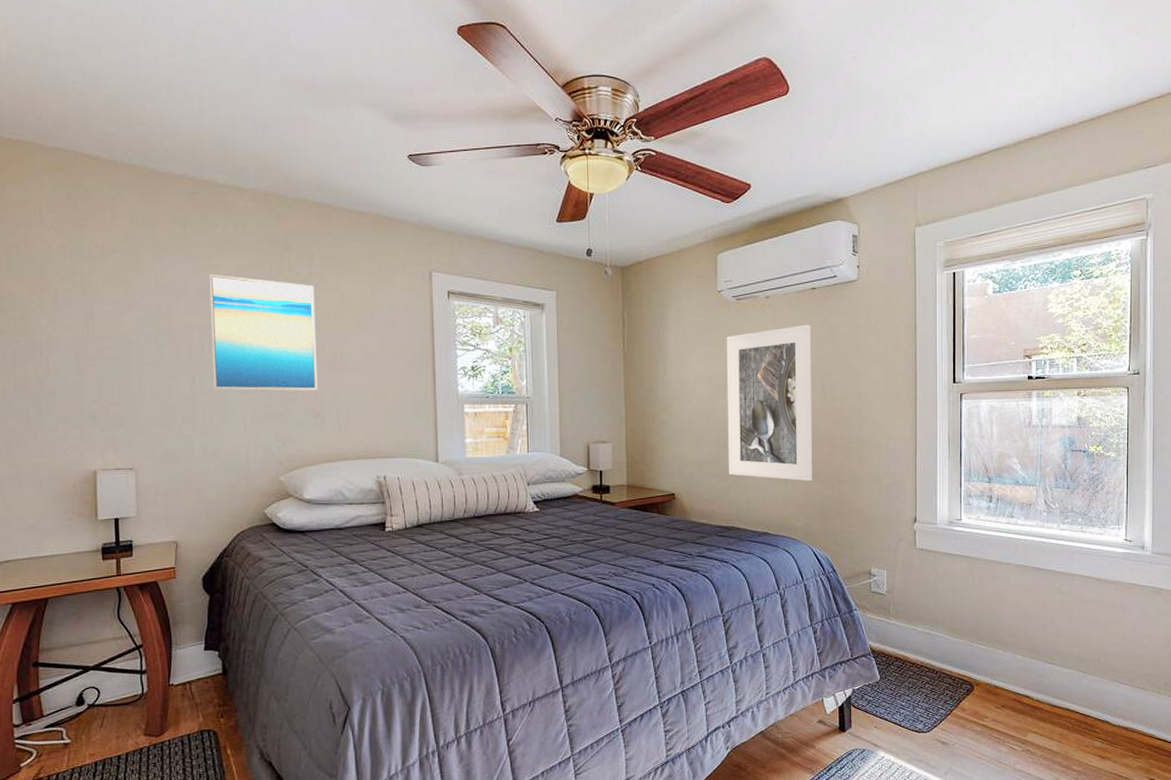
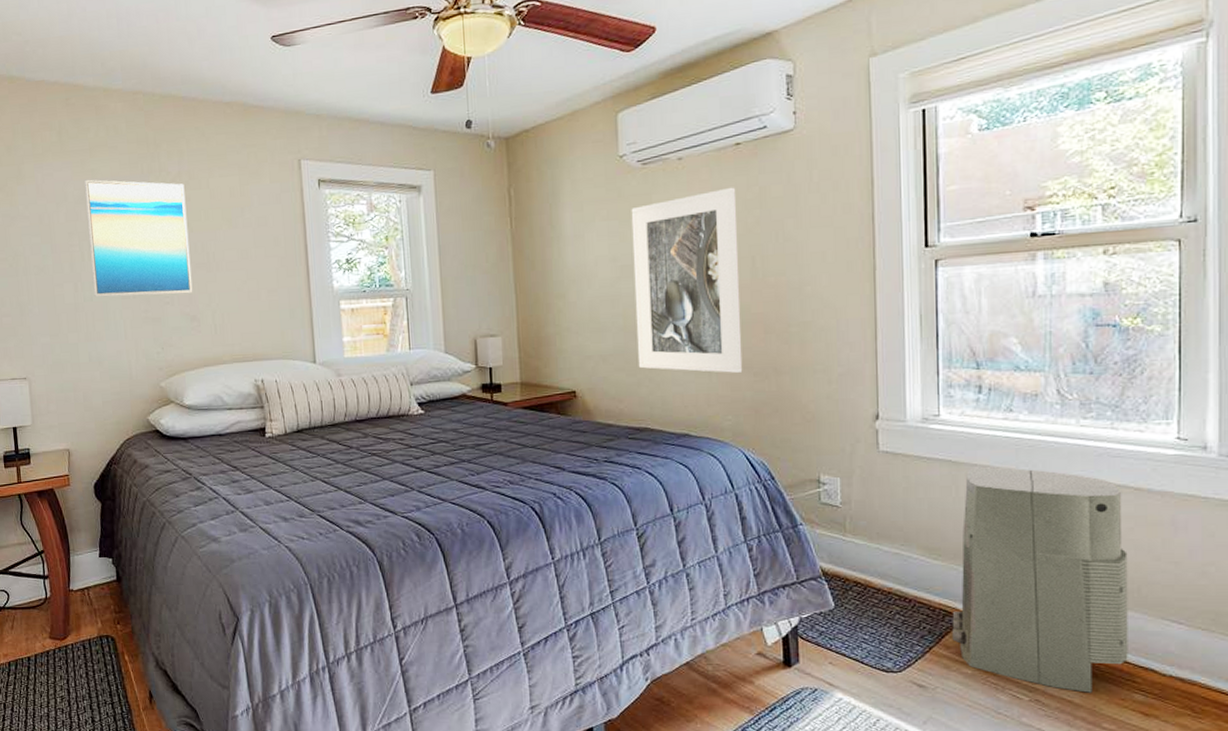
air purifier: none [967,561,1091,742] -> present [952,466,1128,693]

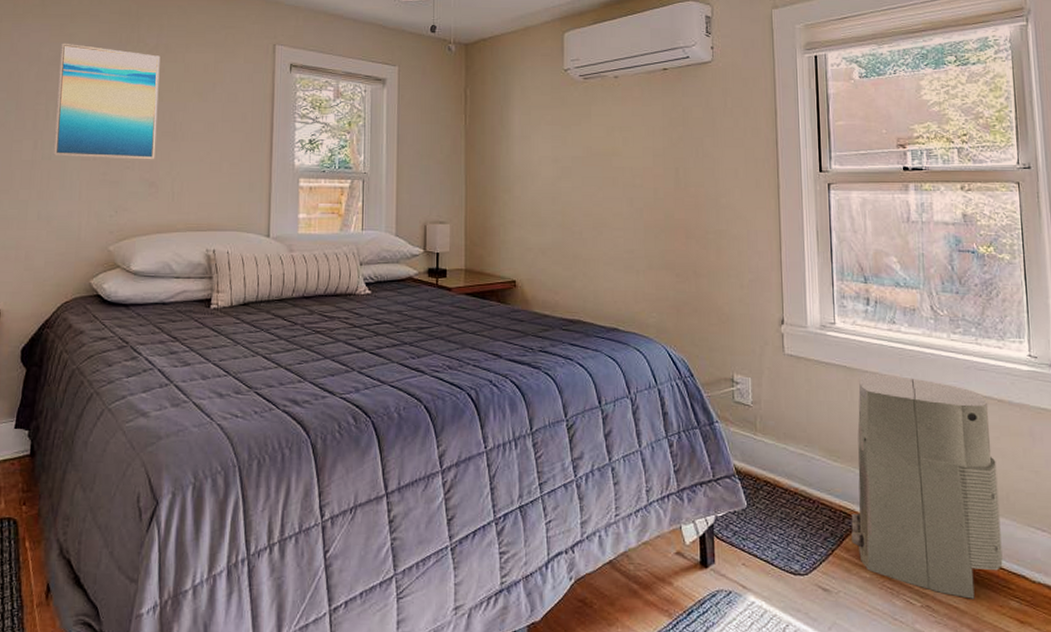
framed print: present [631,187,743,373] -> none [572,106,667,273]

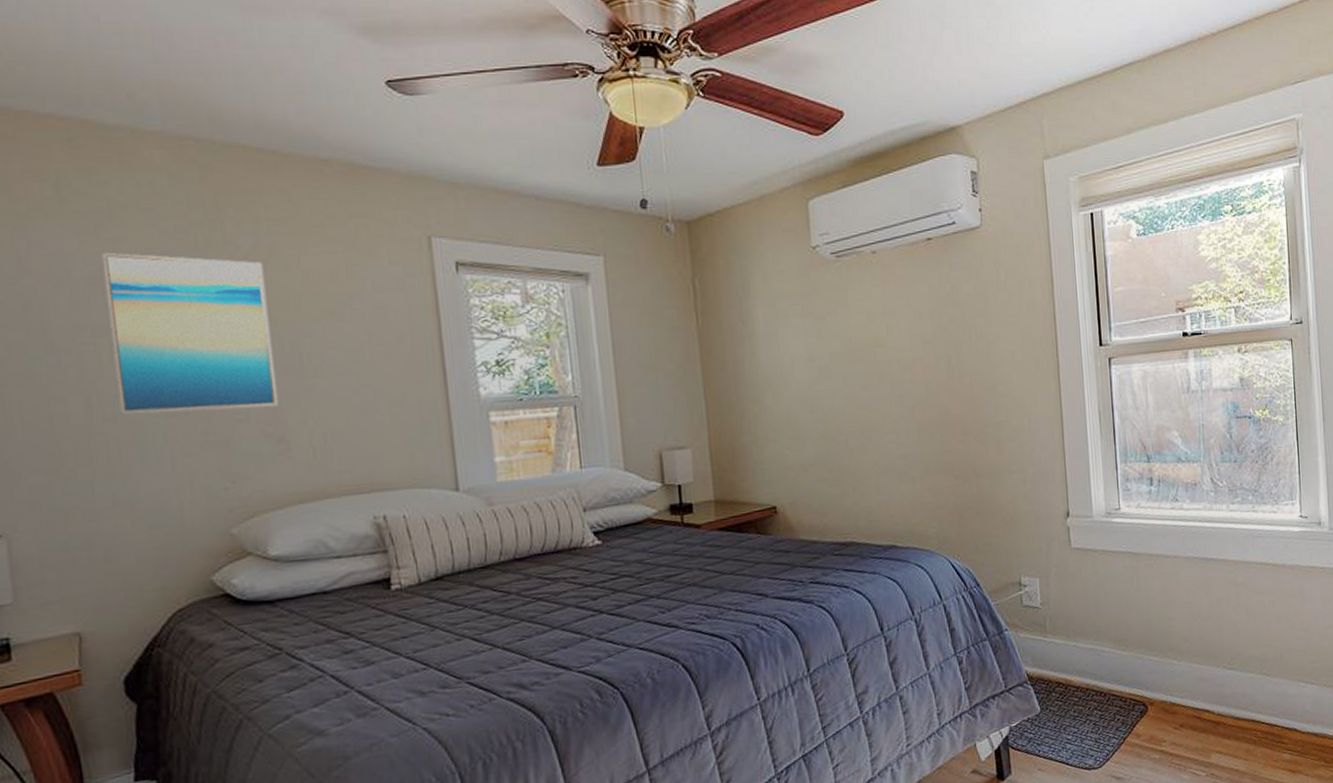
air purifier: present [851,373,1003,599] -> none [1140,554,1277,760]

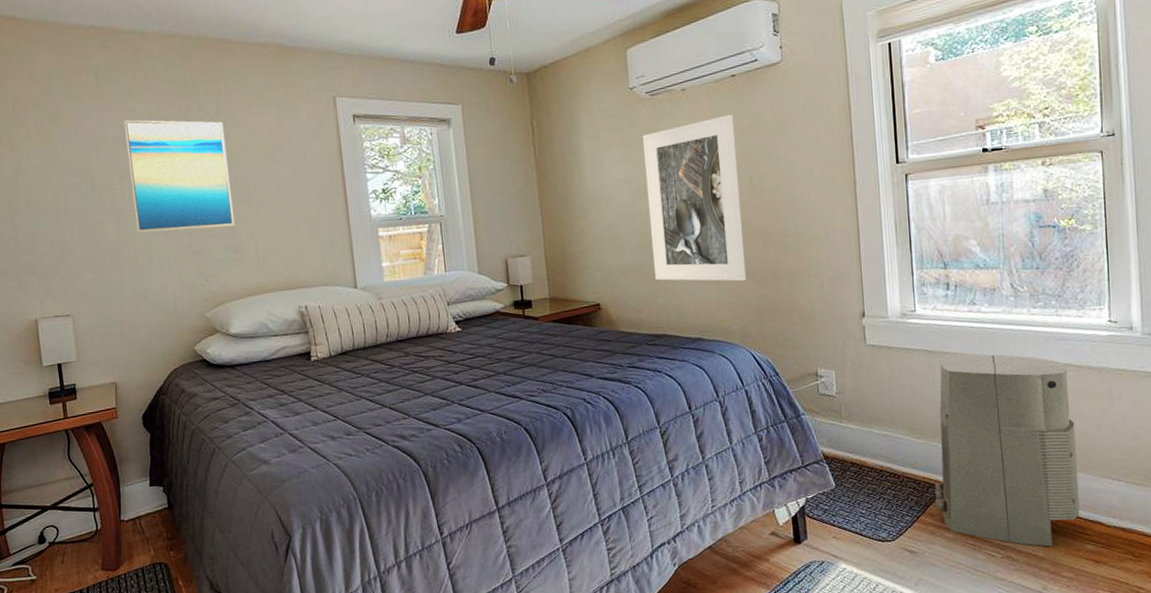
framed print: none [826,283,945,478] -> present [642,114,747,281]
air purifier: none [1140,554,1277,760] -> present [935,353,1080,547]

